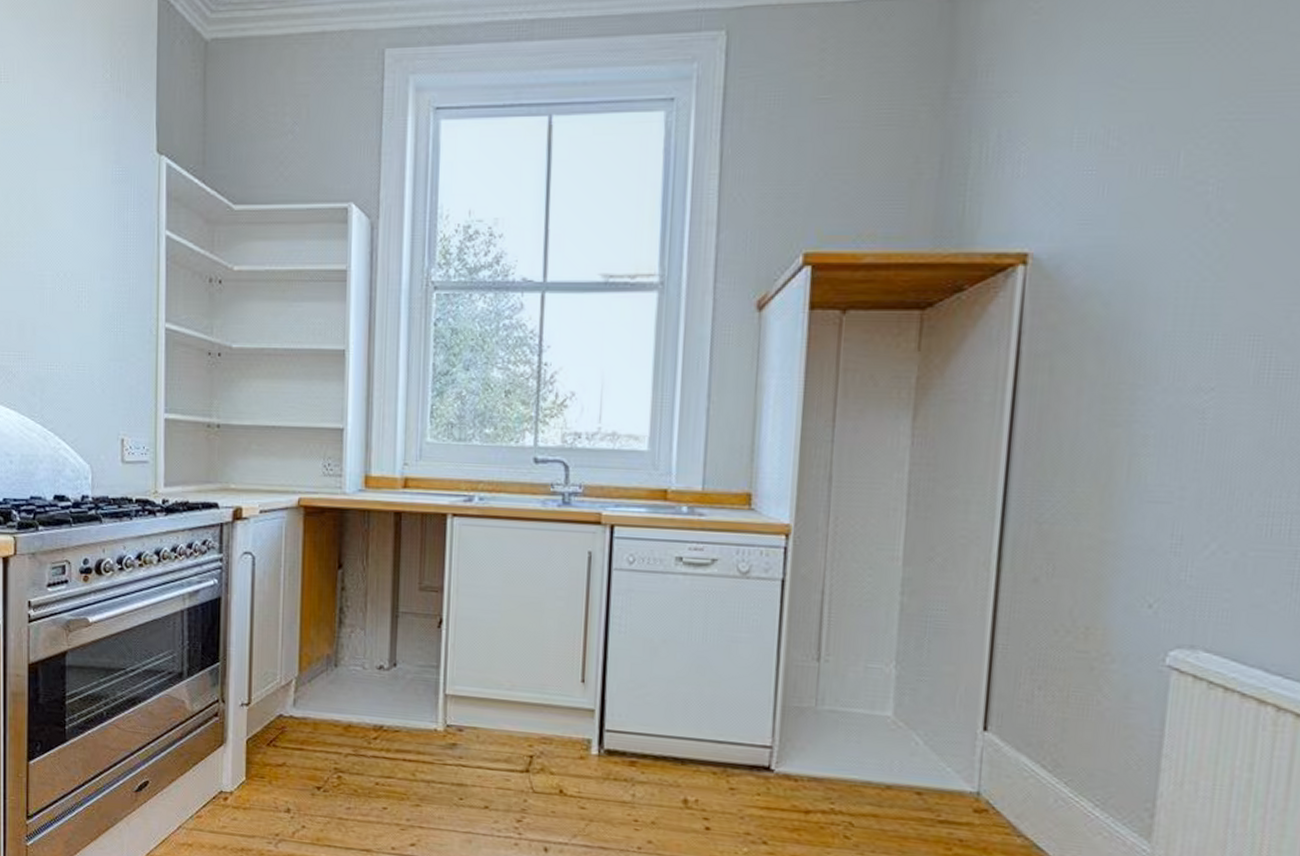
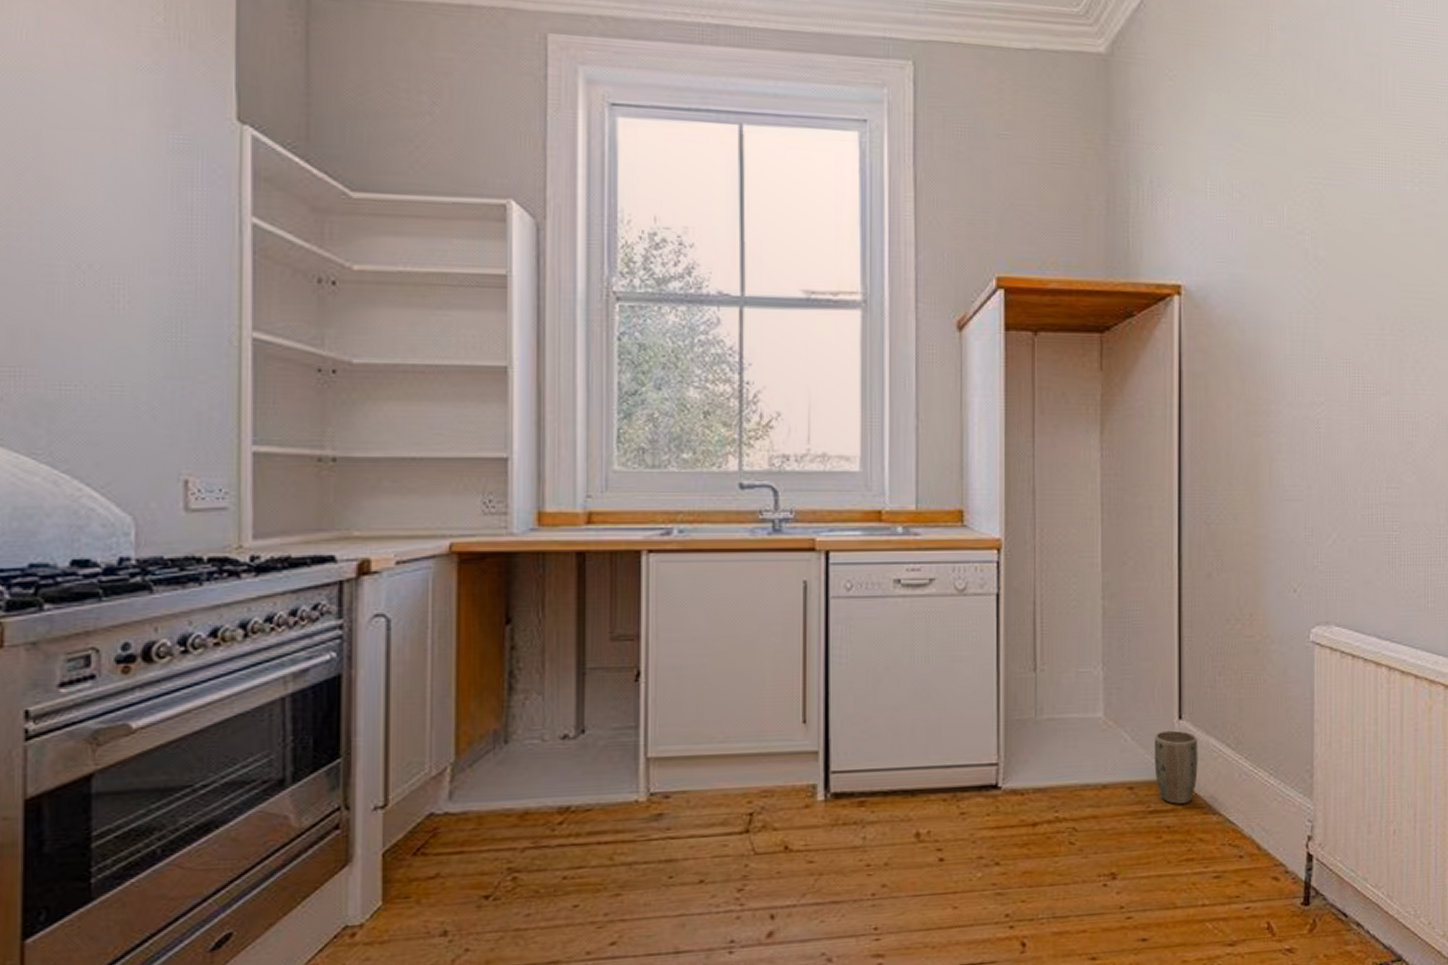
plant pot: none [949,740,1006,820] -> present [1154,730,1198,804]

